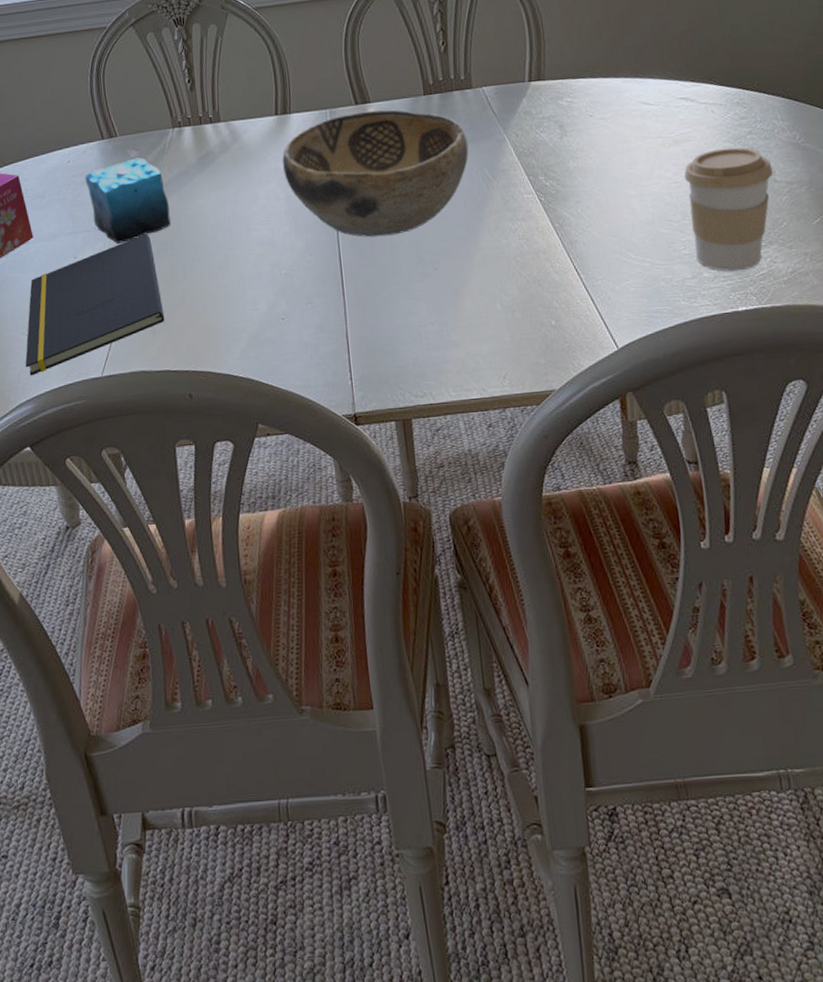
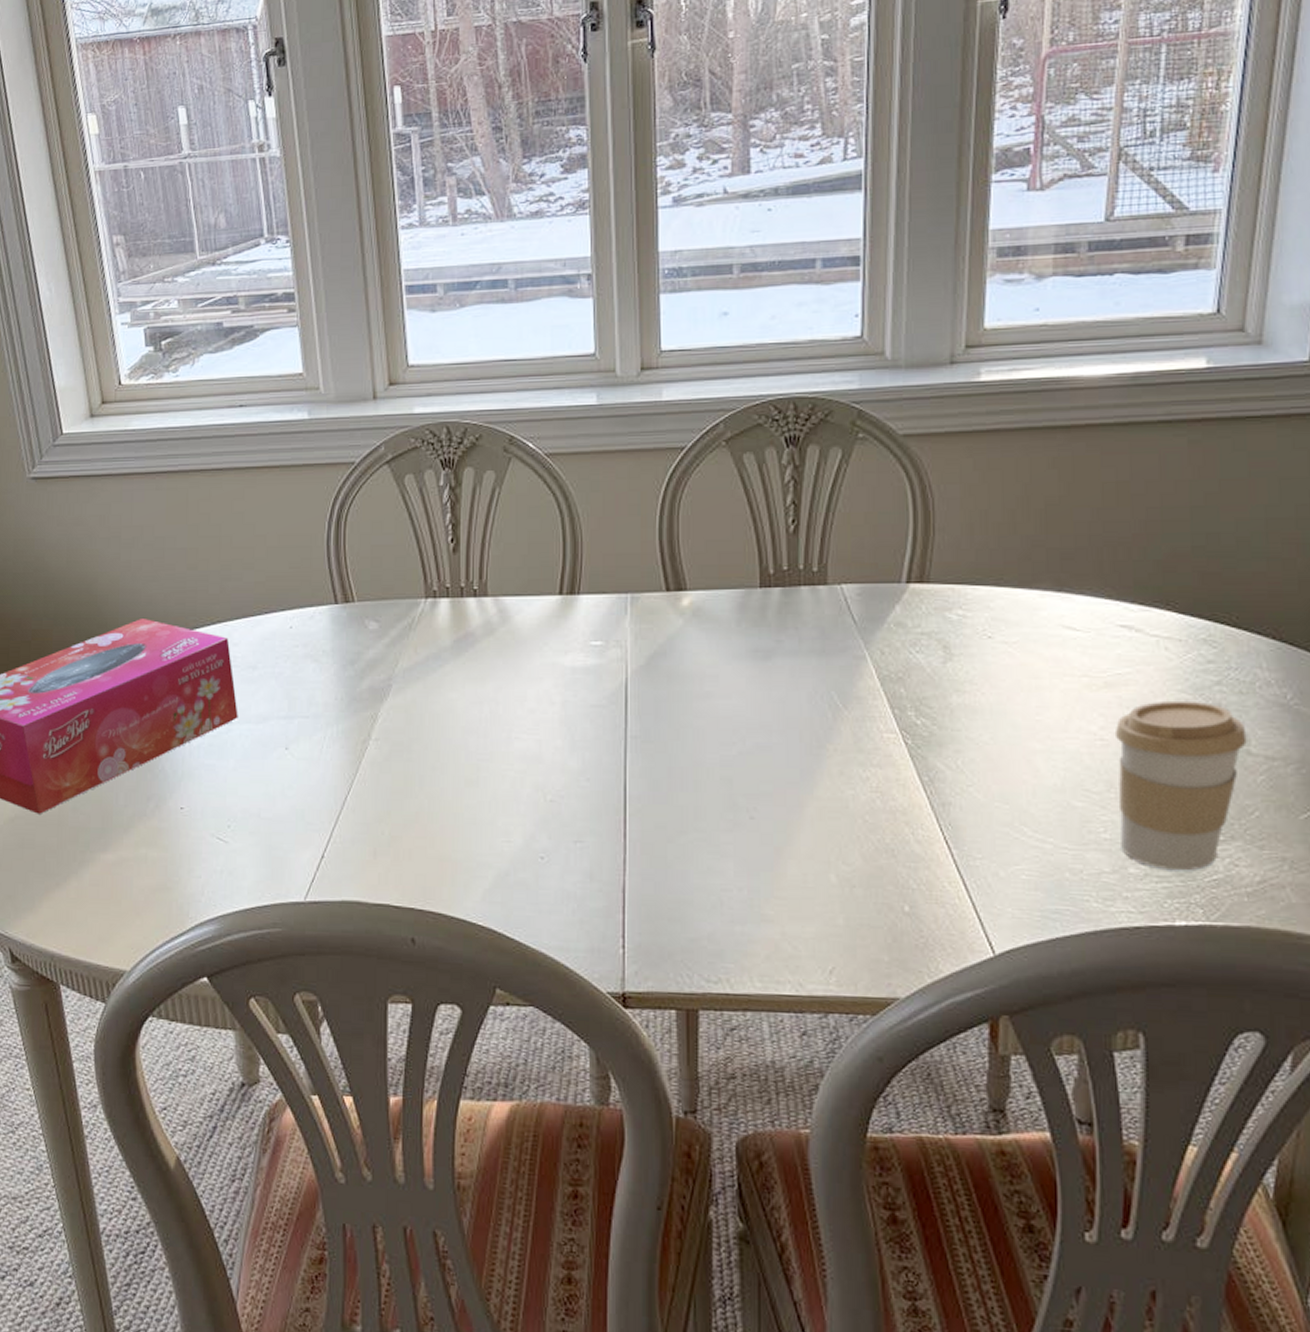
notepad: present [25,233,165,376] -> none [212,728,391,890]
candle: present [85,157,171,244] -> none [309,631,411,737]
decorative bowl: present [282,109,469,238] -> none [561,601,814,767]

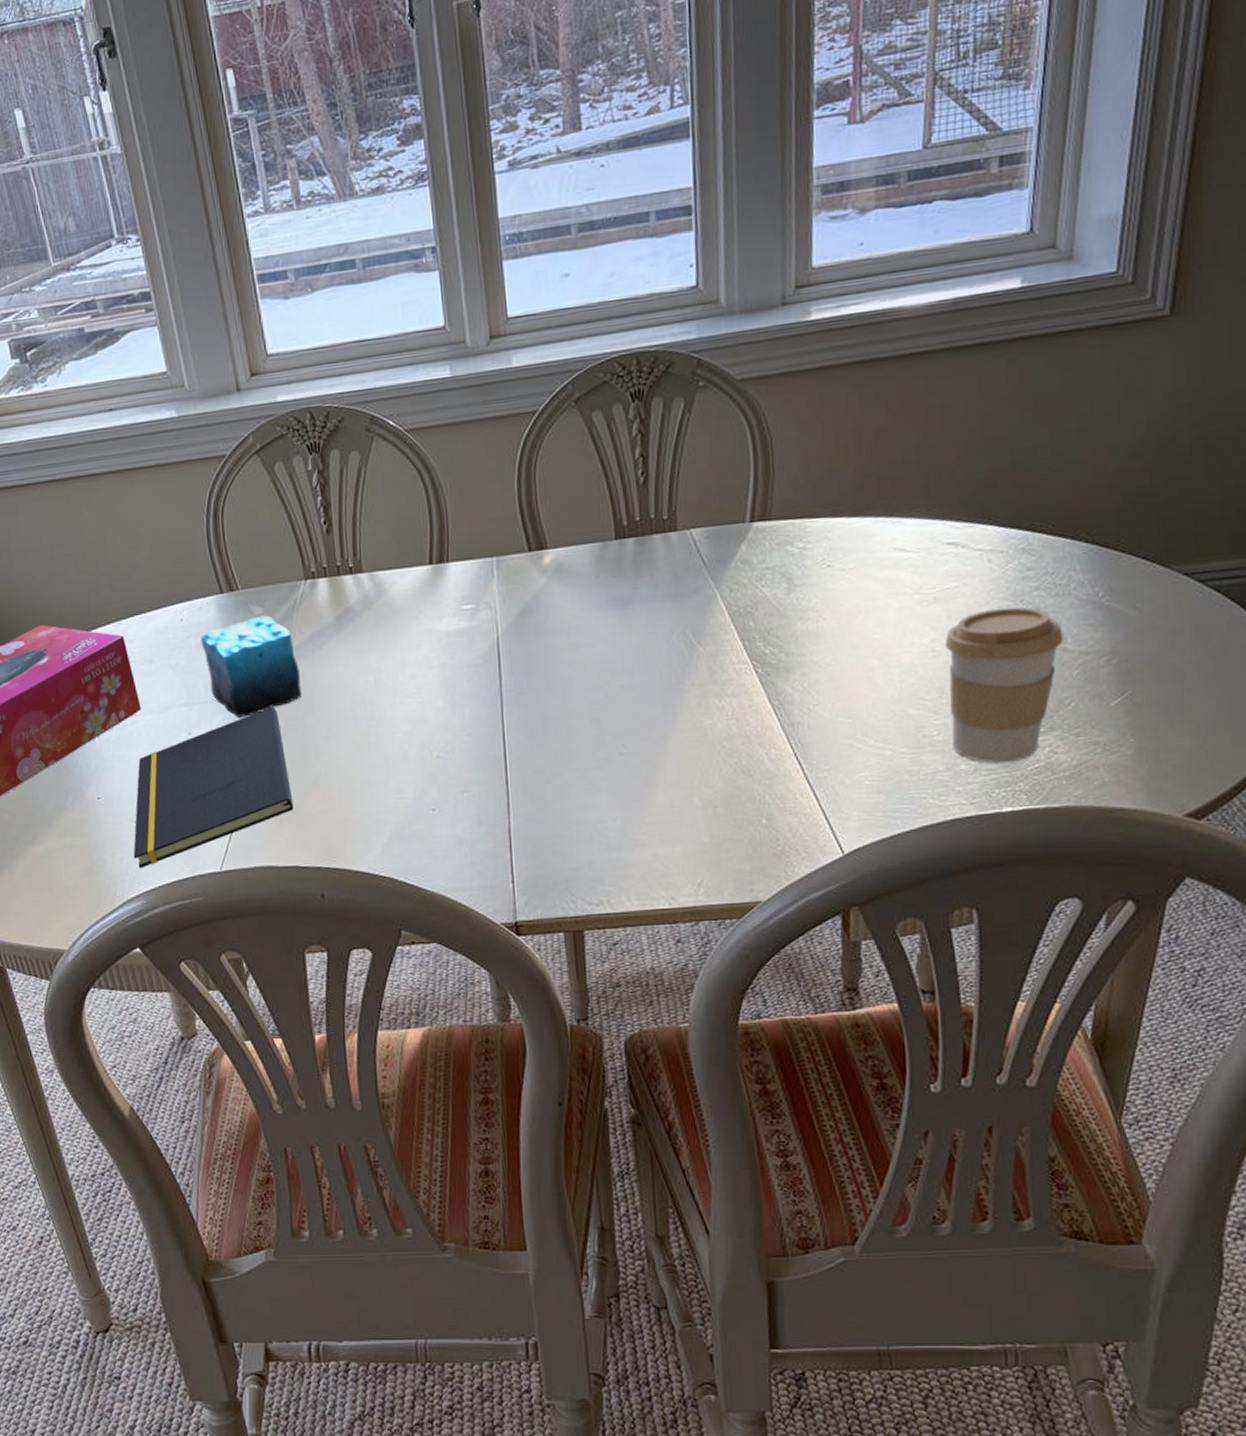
notepad: none [212,728,391,890] -> present [133,706,294,869]
candle: none [309,631,411,737] -> present [200,615,302,718]

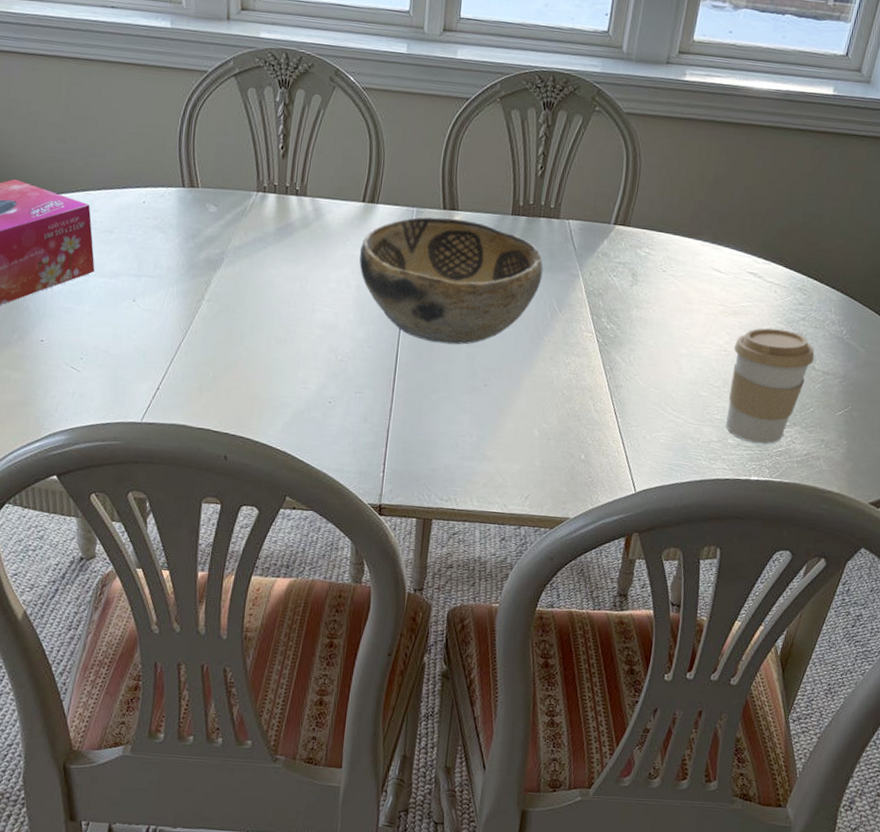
notepad: present [133,706,294,869] -> none [65,291,215,408]
candle: present [200,615,302,718] -> none [158,213,239,296]
decorative bowl: none [436,557,669,715] -> present [359,217,544,345]

